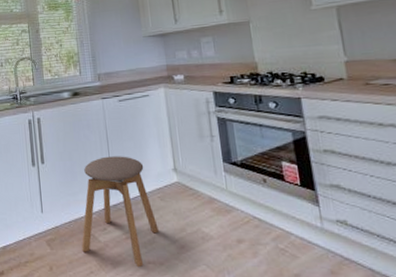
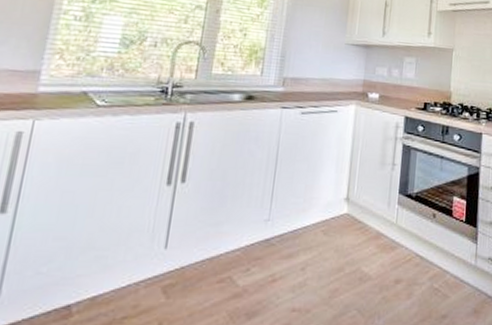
stool: present [81,156,159,267] -> none [210,178,314,316]

